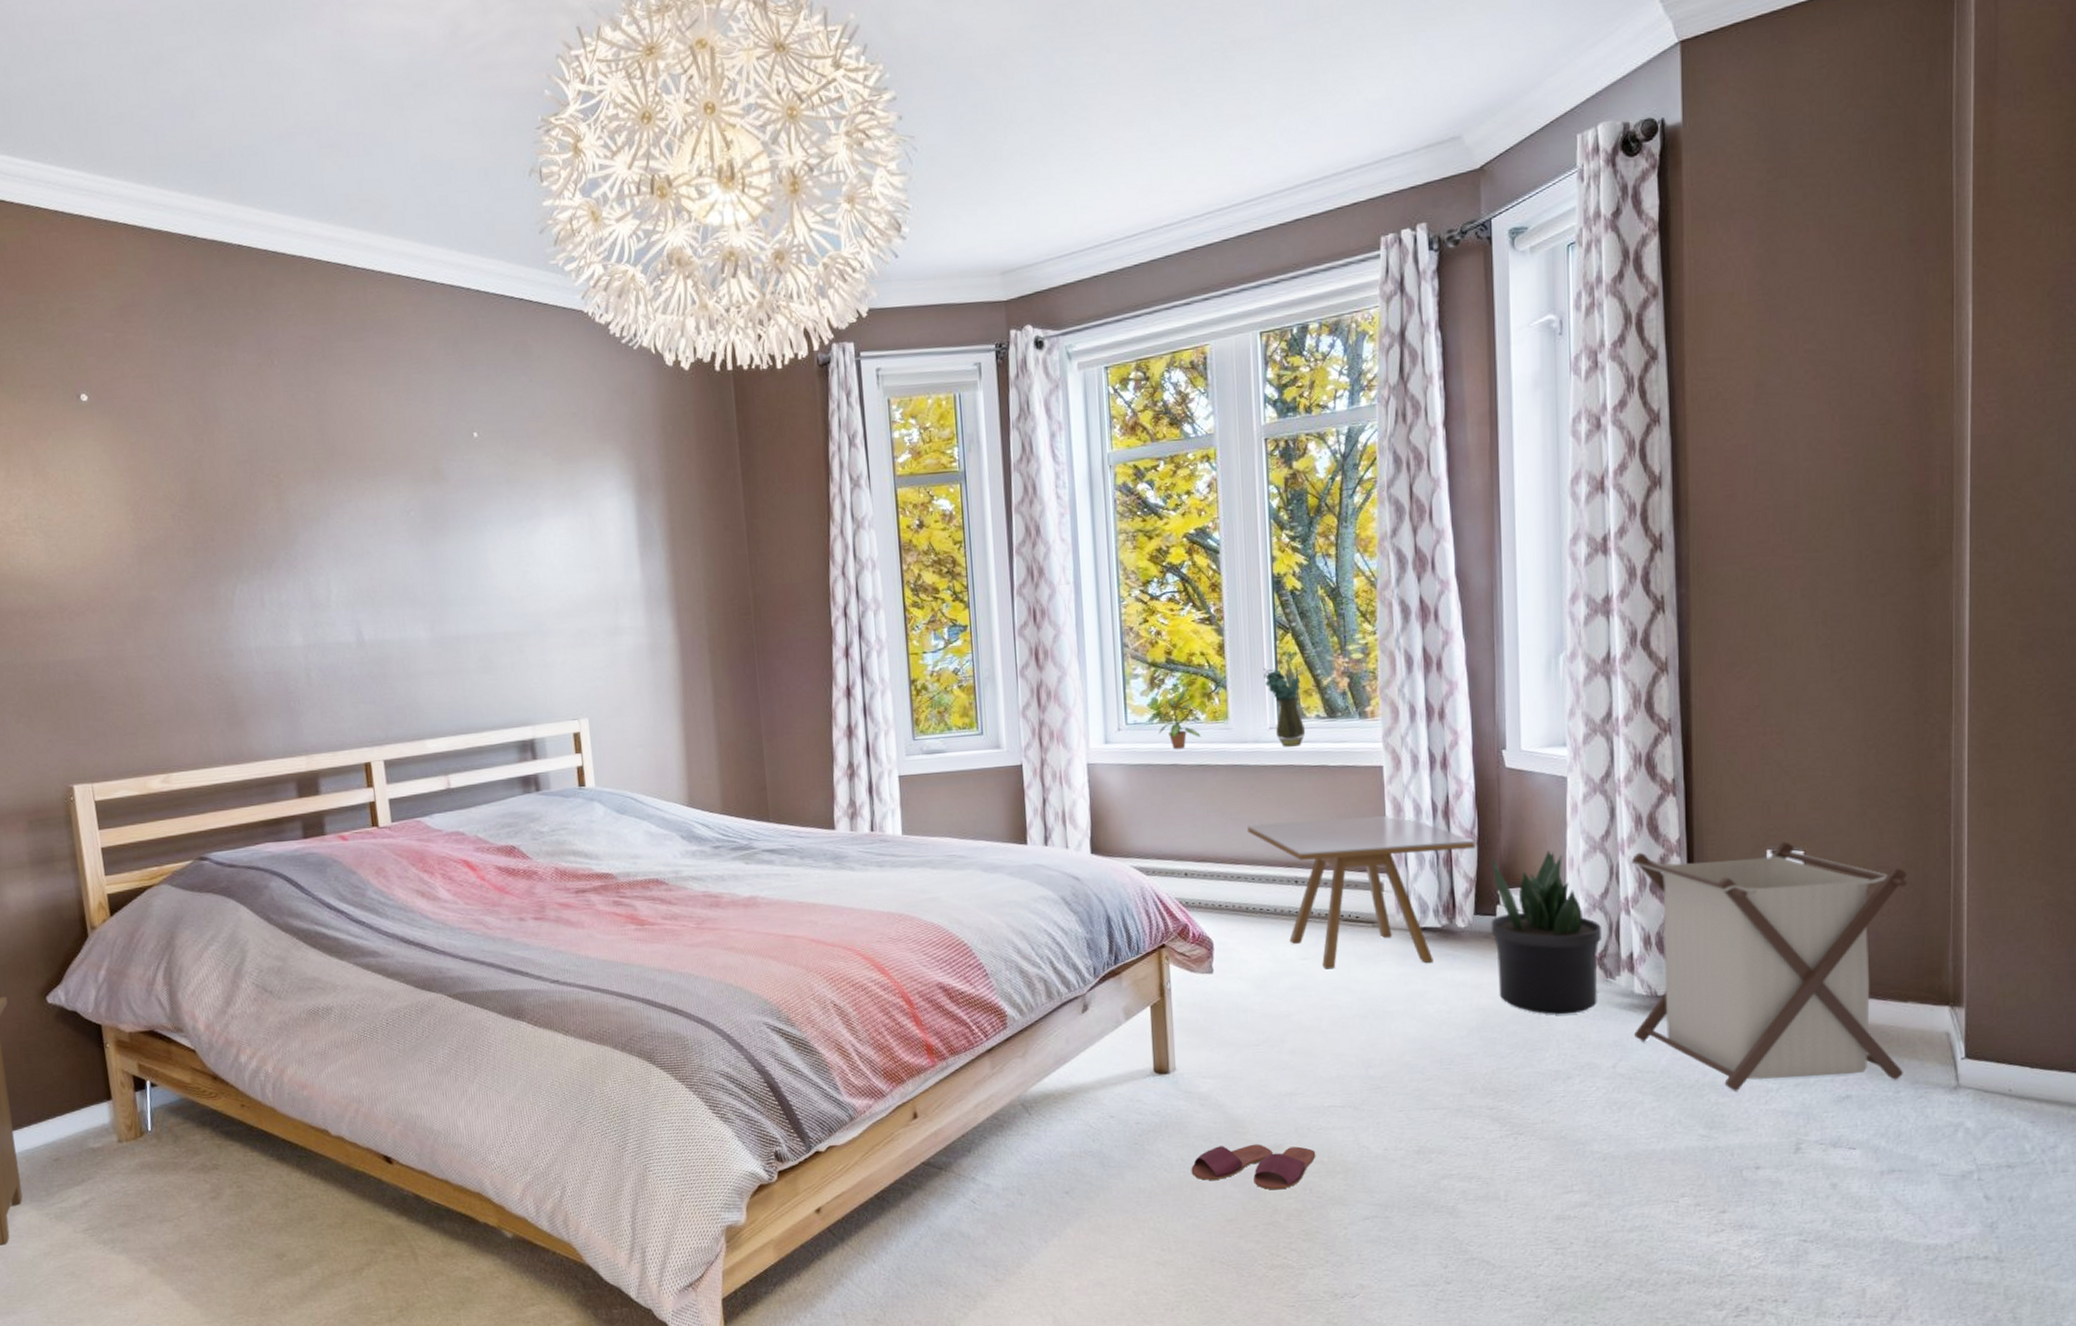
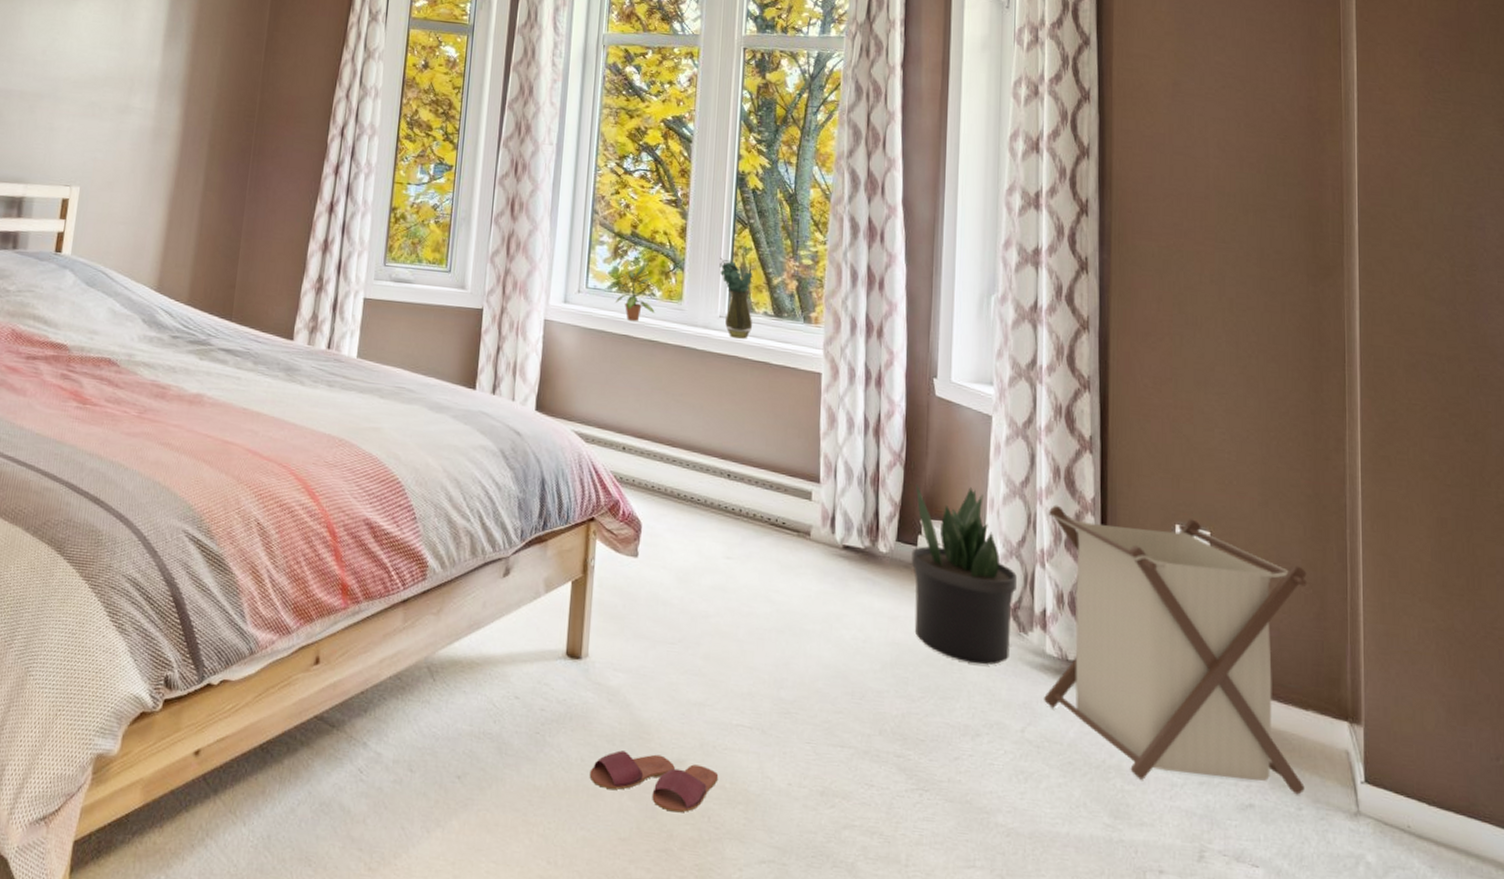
side table: present [1248,815,1476,970] -> none [688,409,903,584]

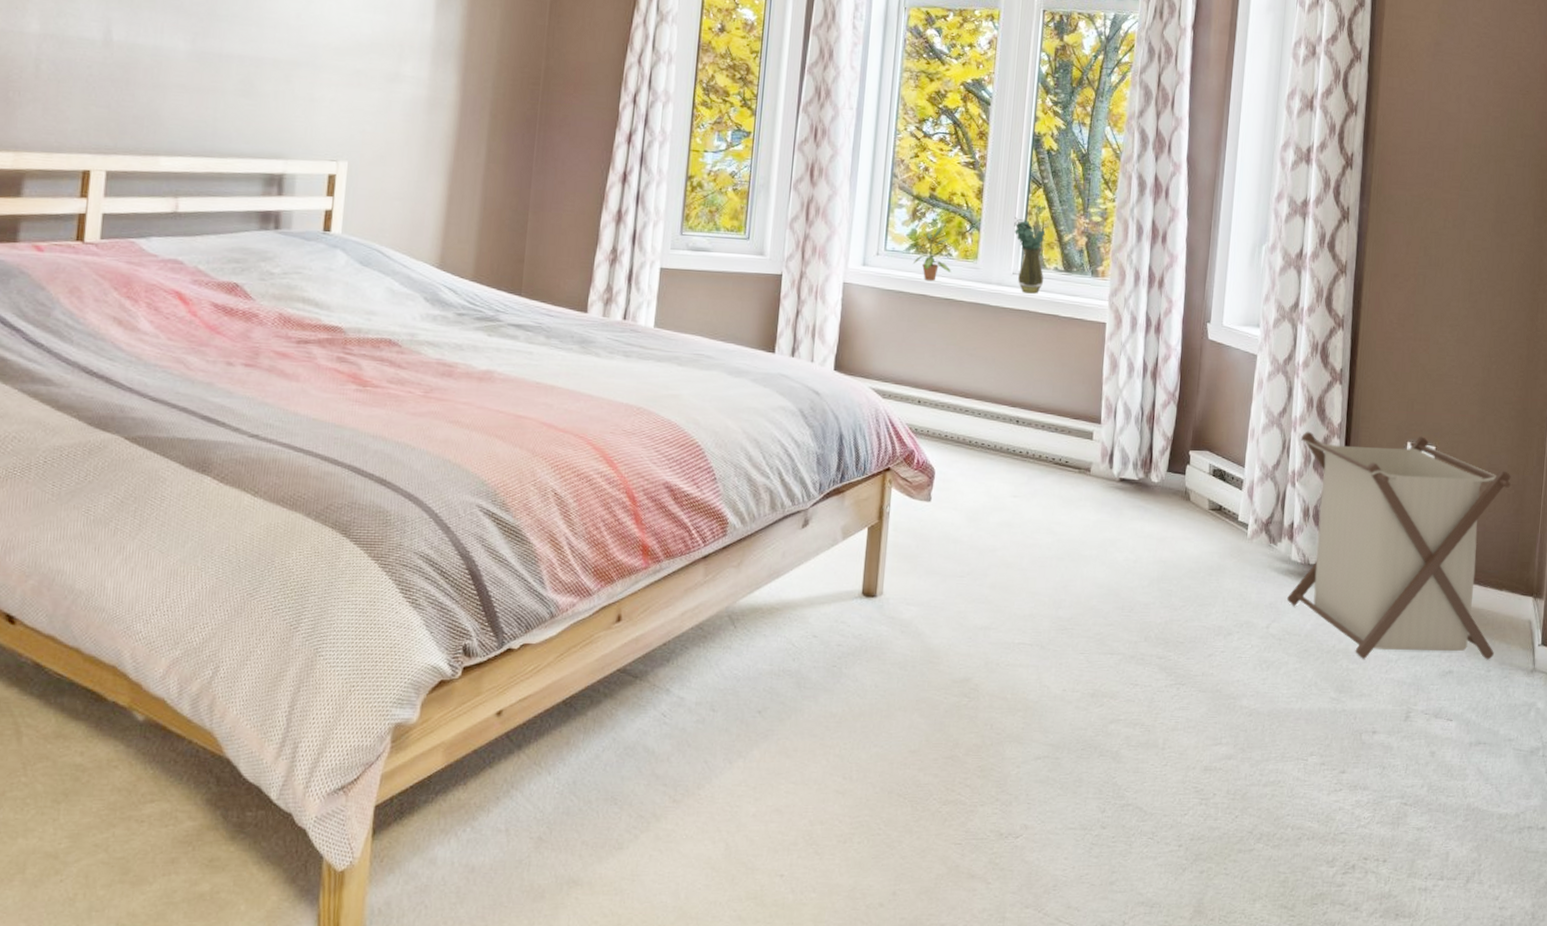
slippers: present [589,750,719,813] -> none [883,675,1001,724]
planter: present [911,483,1017,665] -> none [1179,419,1270,573]

